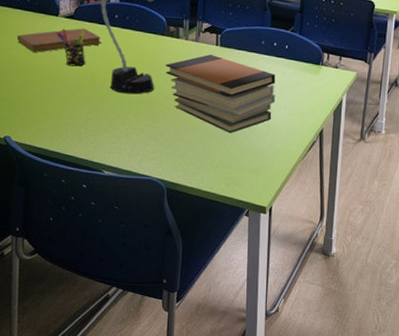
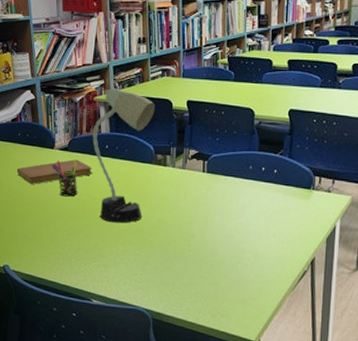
book stack: present [165,54,276,134] -> none [152,182,264,263]

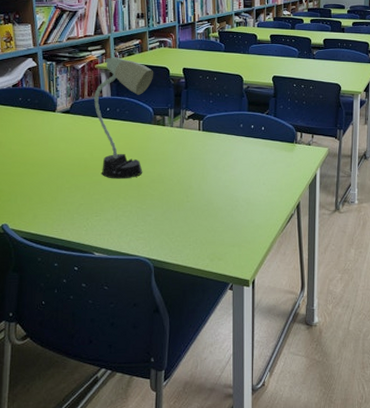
notebook: present [17,159,93,184] -> none [18,121,95,145]
pen holder: present [52,160,78,197] -> none [53,122,80,156]

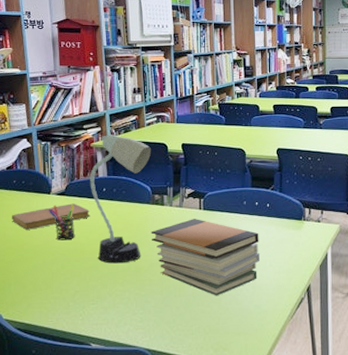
notebook: none [18,121,95,145] -> present [12,203,91,230]
pen holder: none [53,122,80,156] -> present [48,204,75,241]
book stack: none [152,139,254,211] -> present [151,219,260,296]

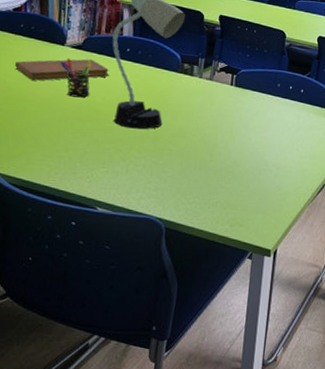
book stack: present [151,219,260,296] -> none [175,93,289,174]

